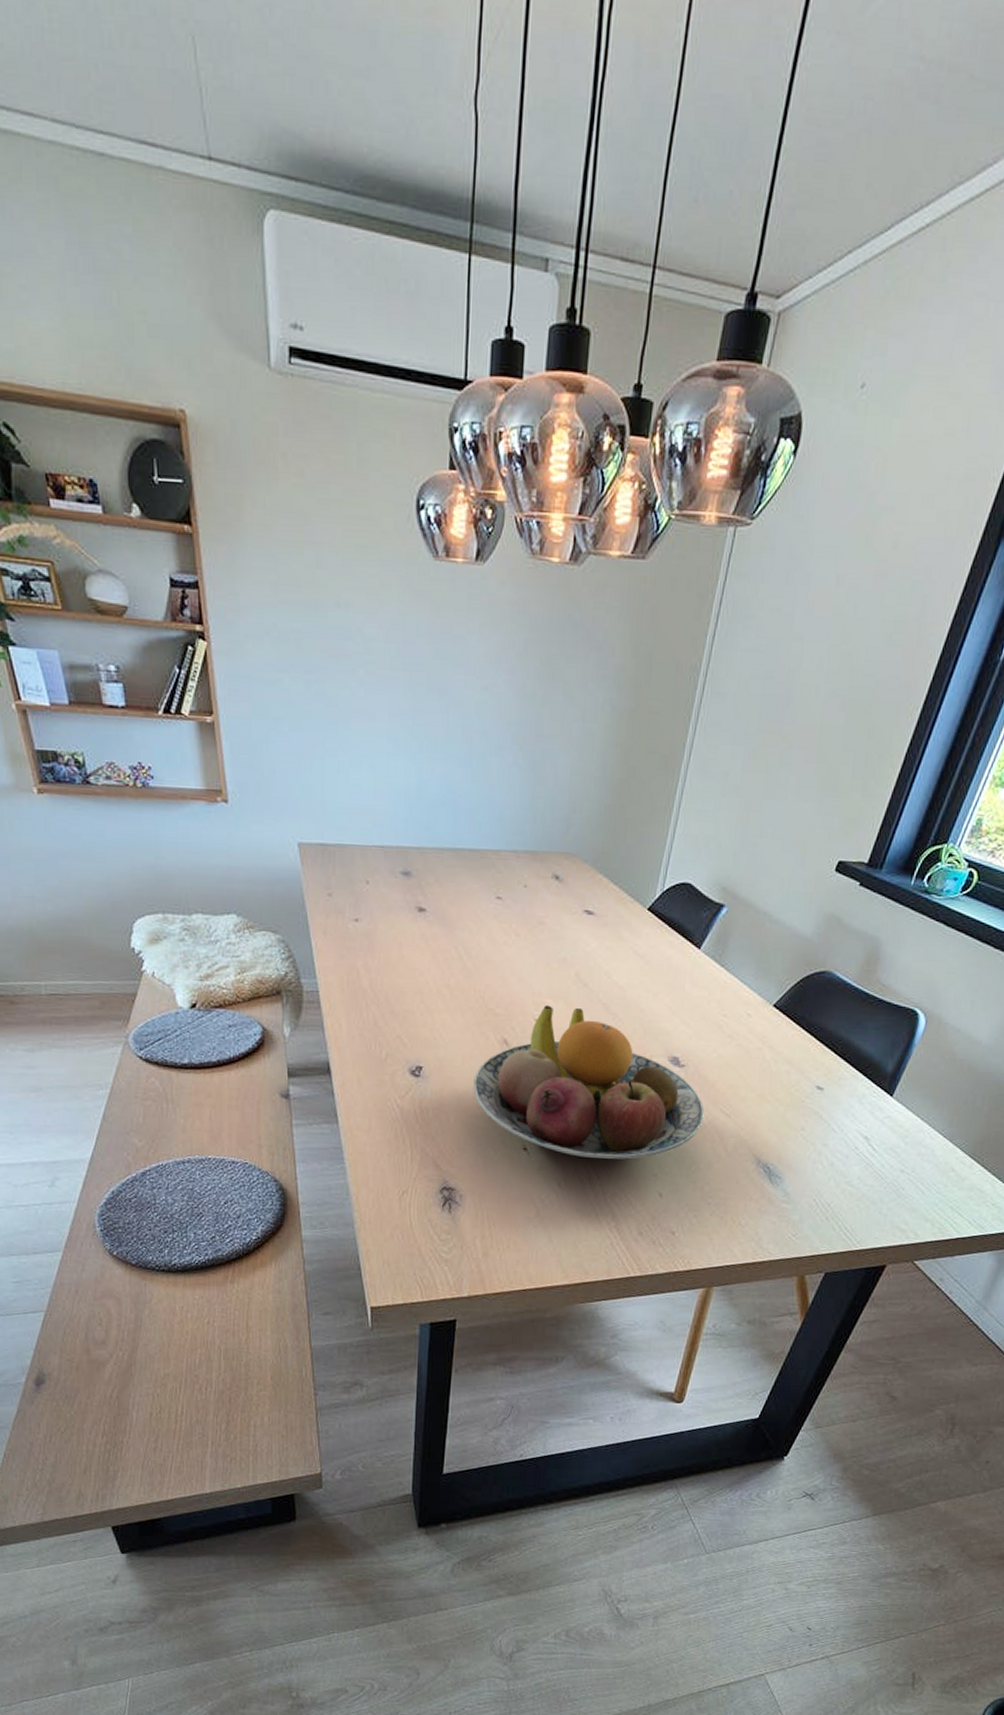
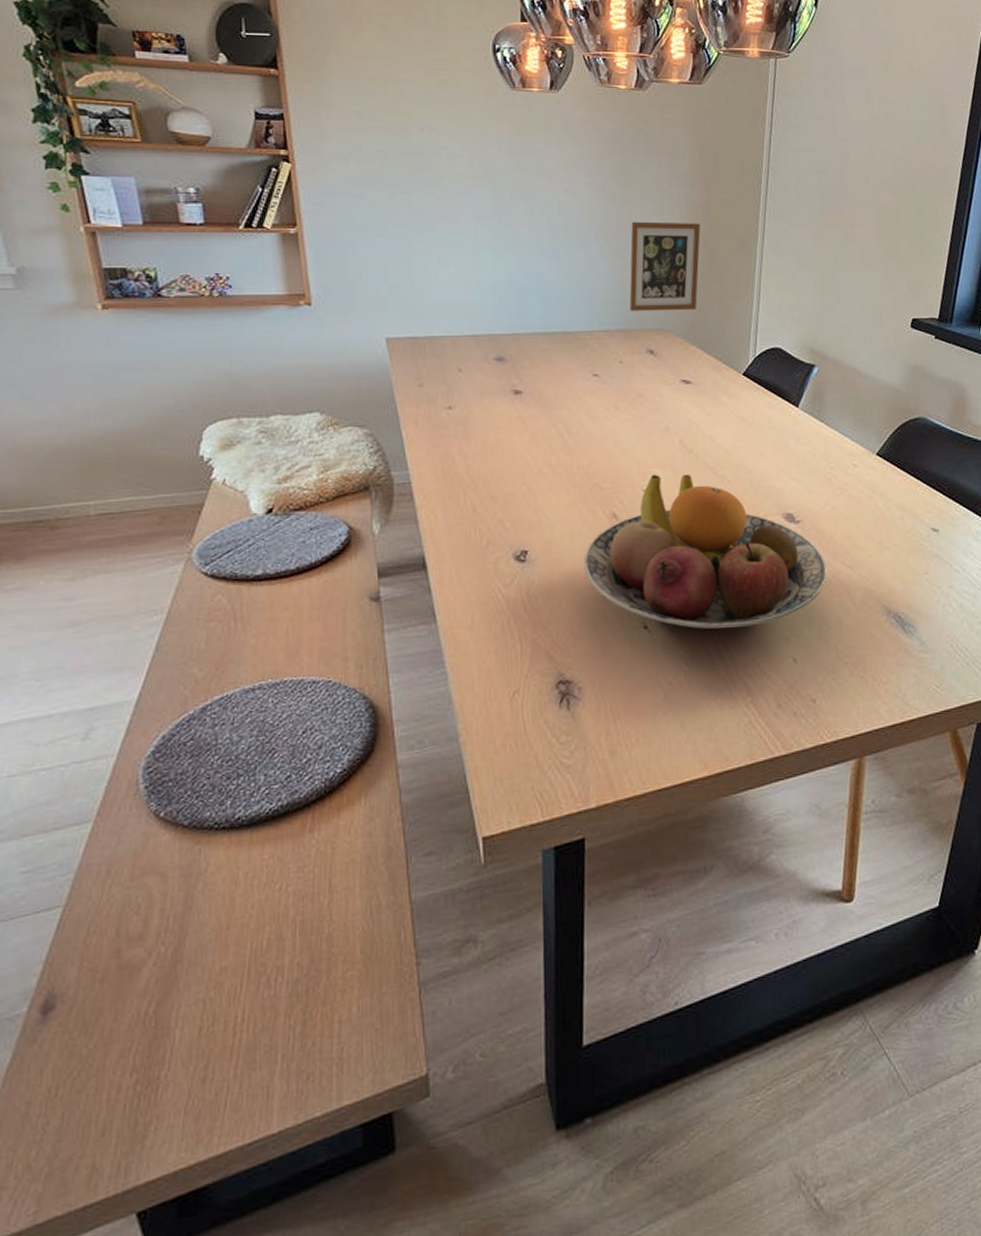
picture frame: none [539,728,623,834] -> present [629,221,701,312]

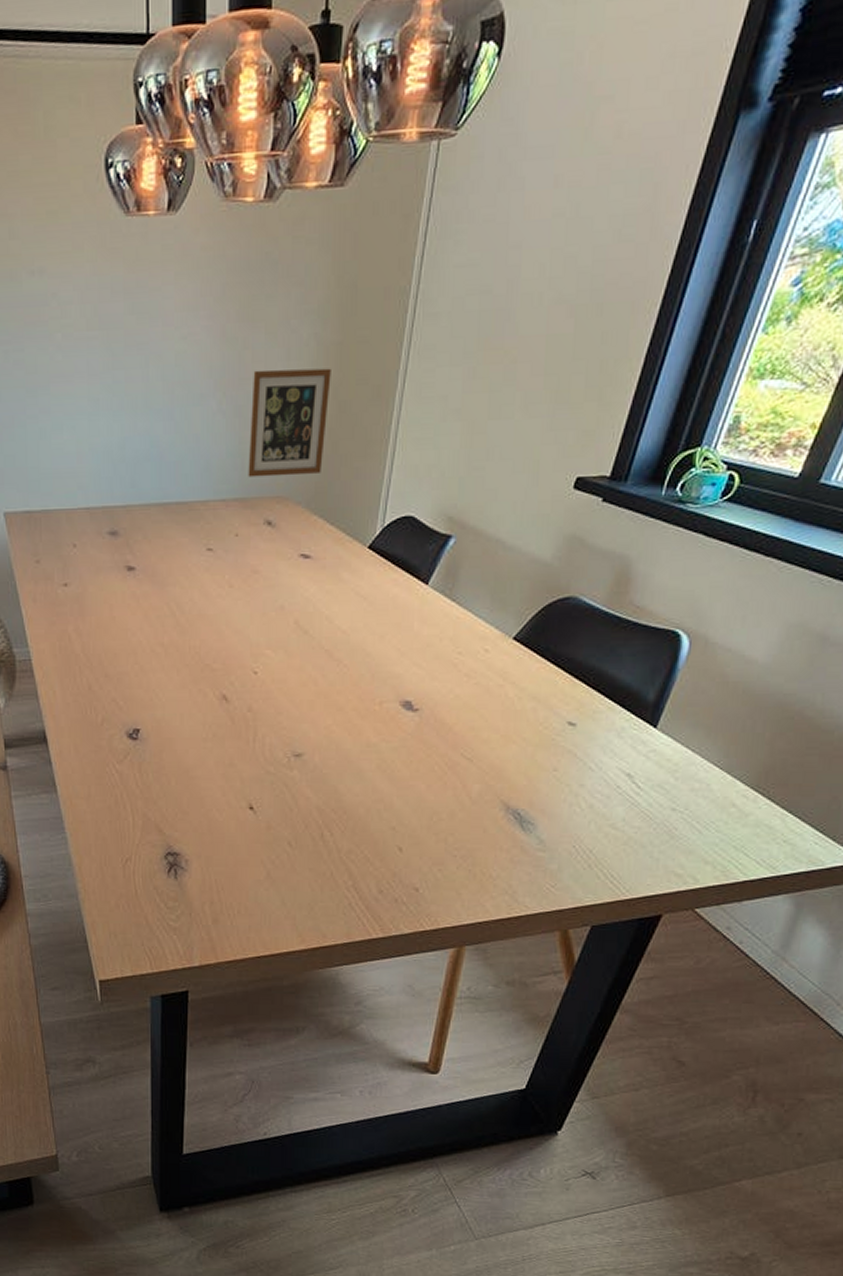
fruit bowl: present [584,474,827,629] -> none [194,656,443,813]

